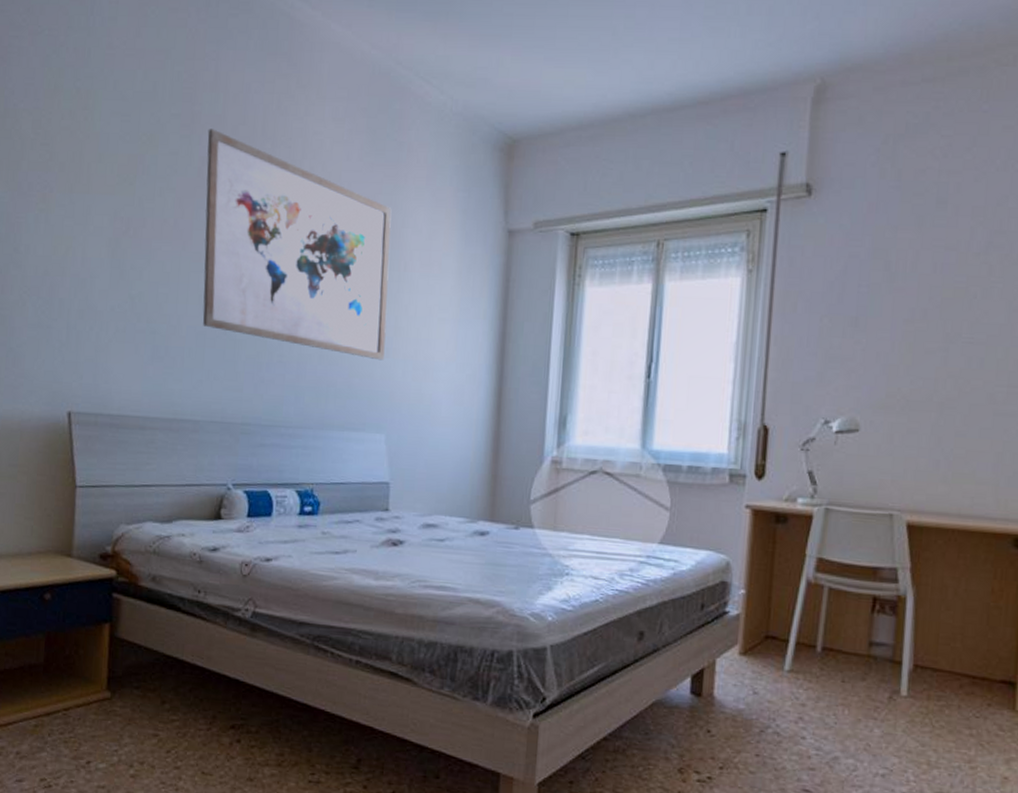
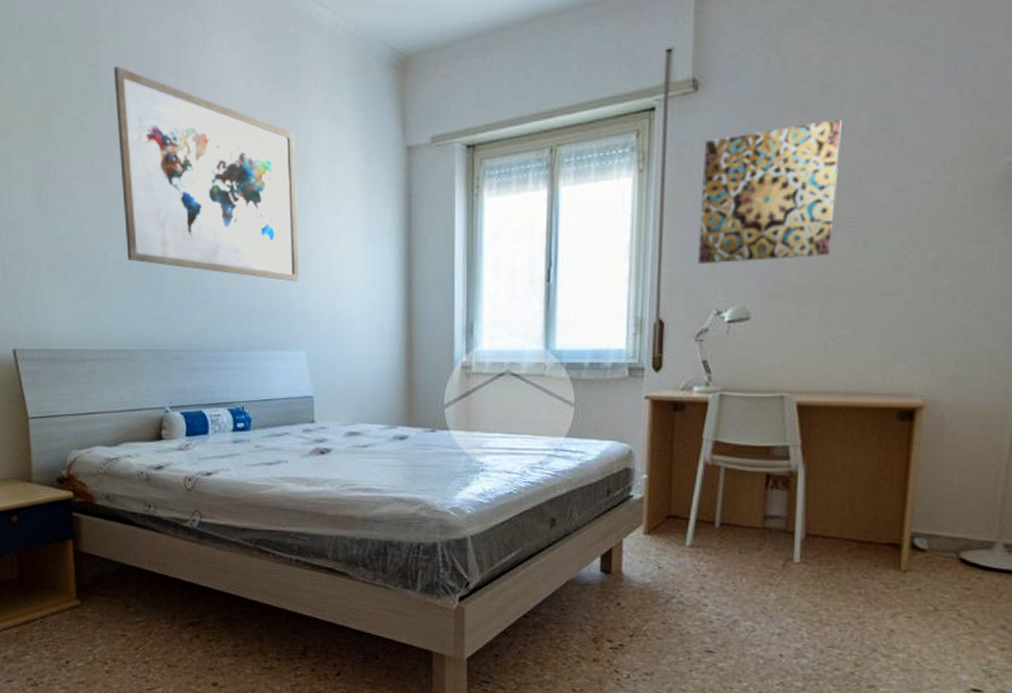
wall art: none [806,234,958,372] -> present [698,119,842,265]

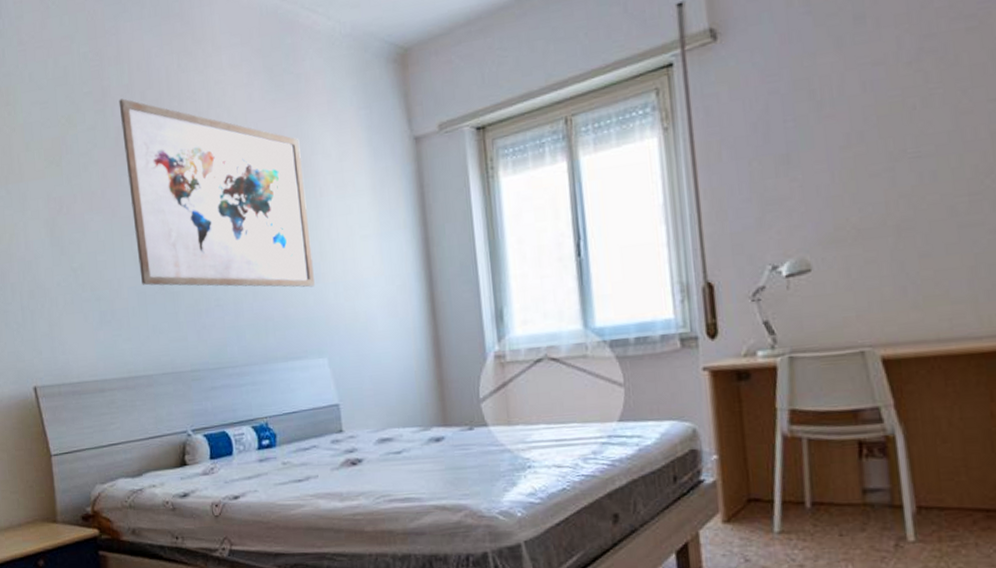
wall art: present [698,119,842,265] -> none [732,47,893,219]

